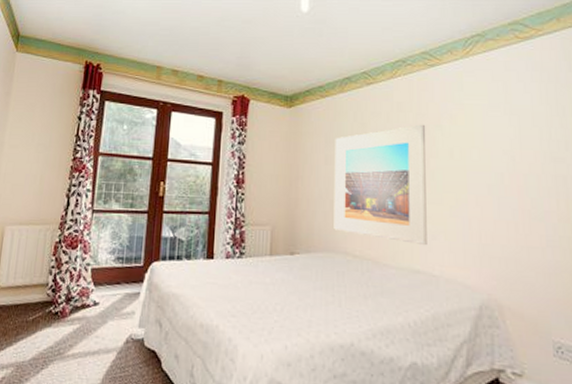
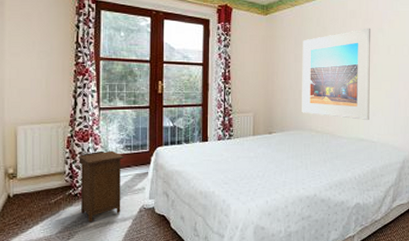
nightstand: none [60,261,115,351] -> present [77,150,124,223]

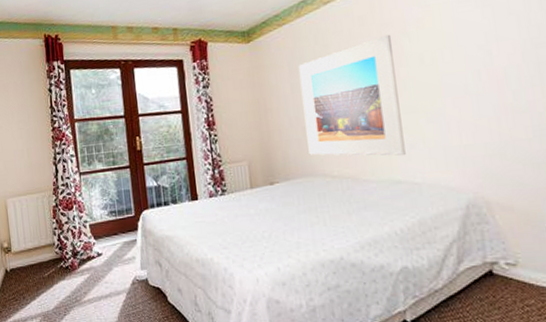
nightstand: present [77,150,124,223] -> none [64,217,113,297]

